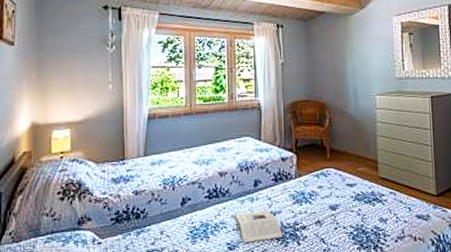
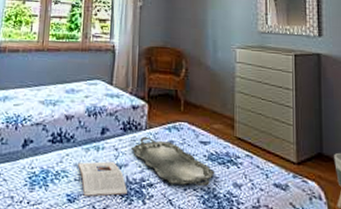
serving tray: none [282,184,362,225] -> present [130,136,215,186]

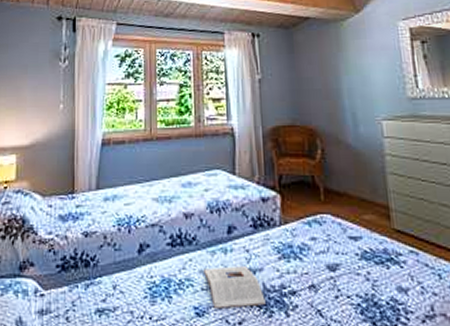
serving tray: present [130,136,215,186] -> none [264,234,373,292]

